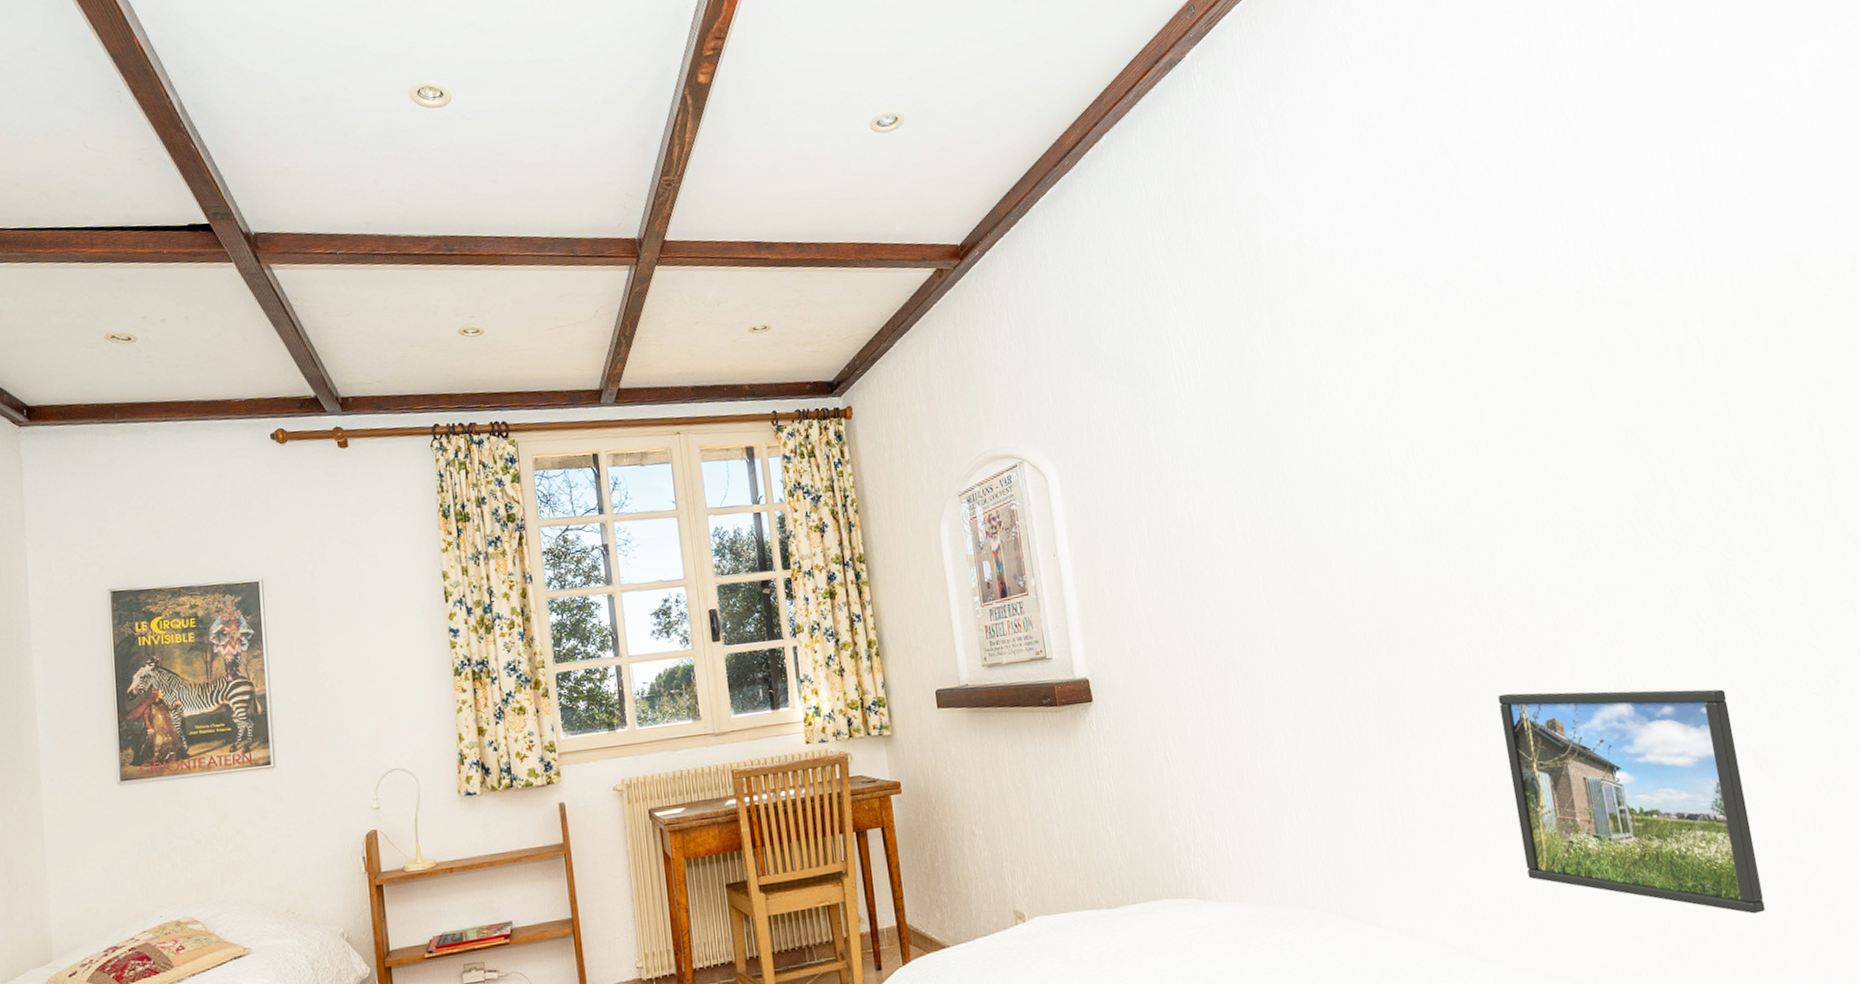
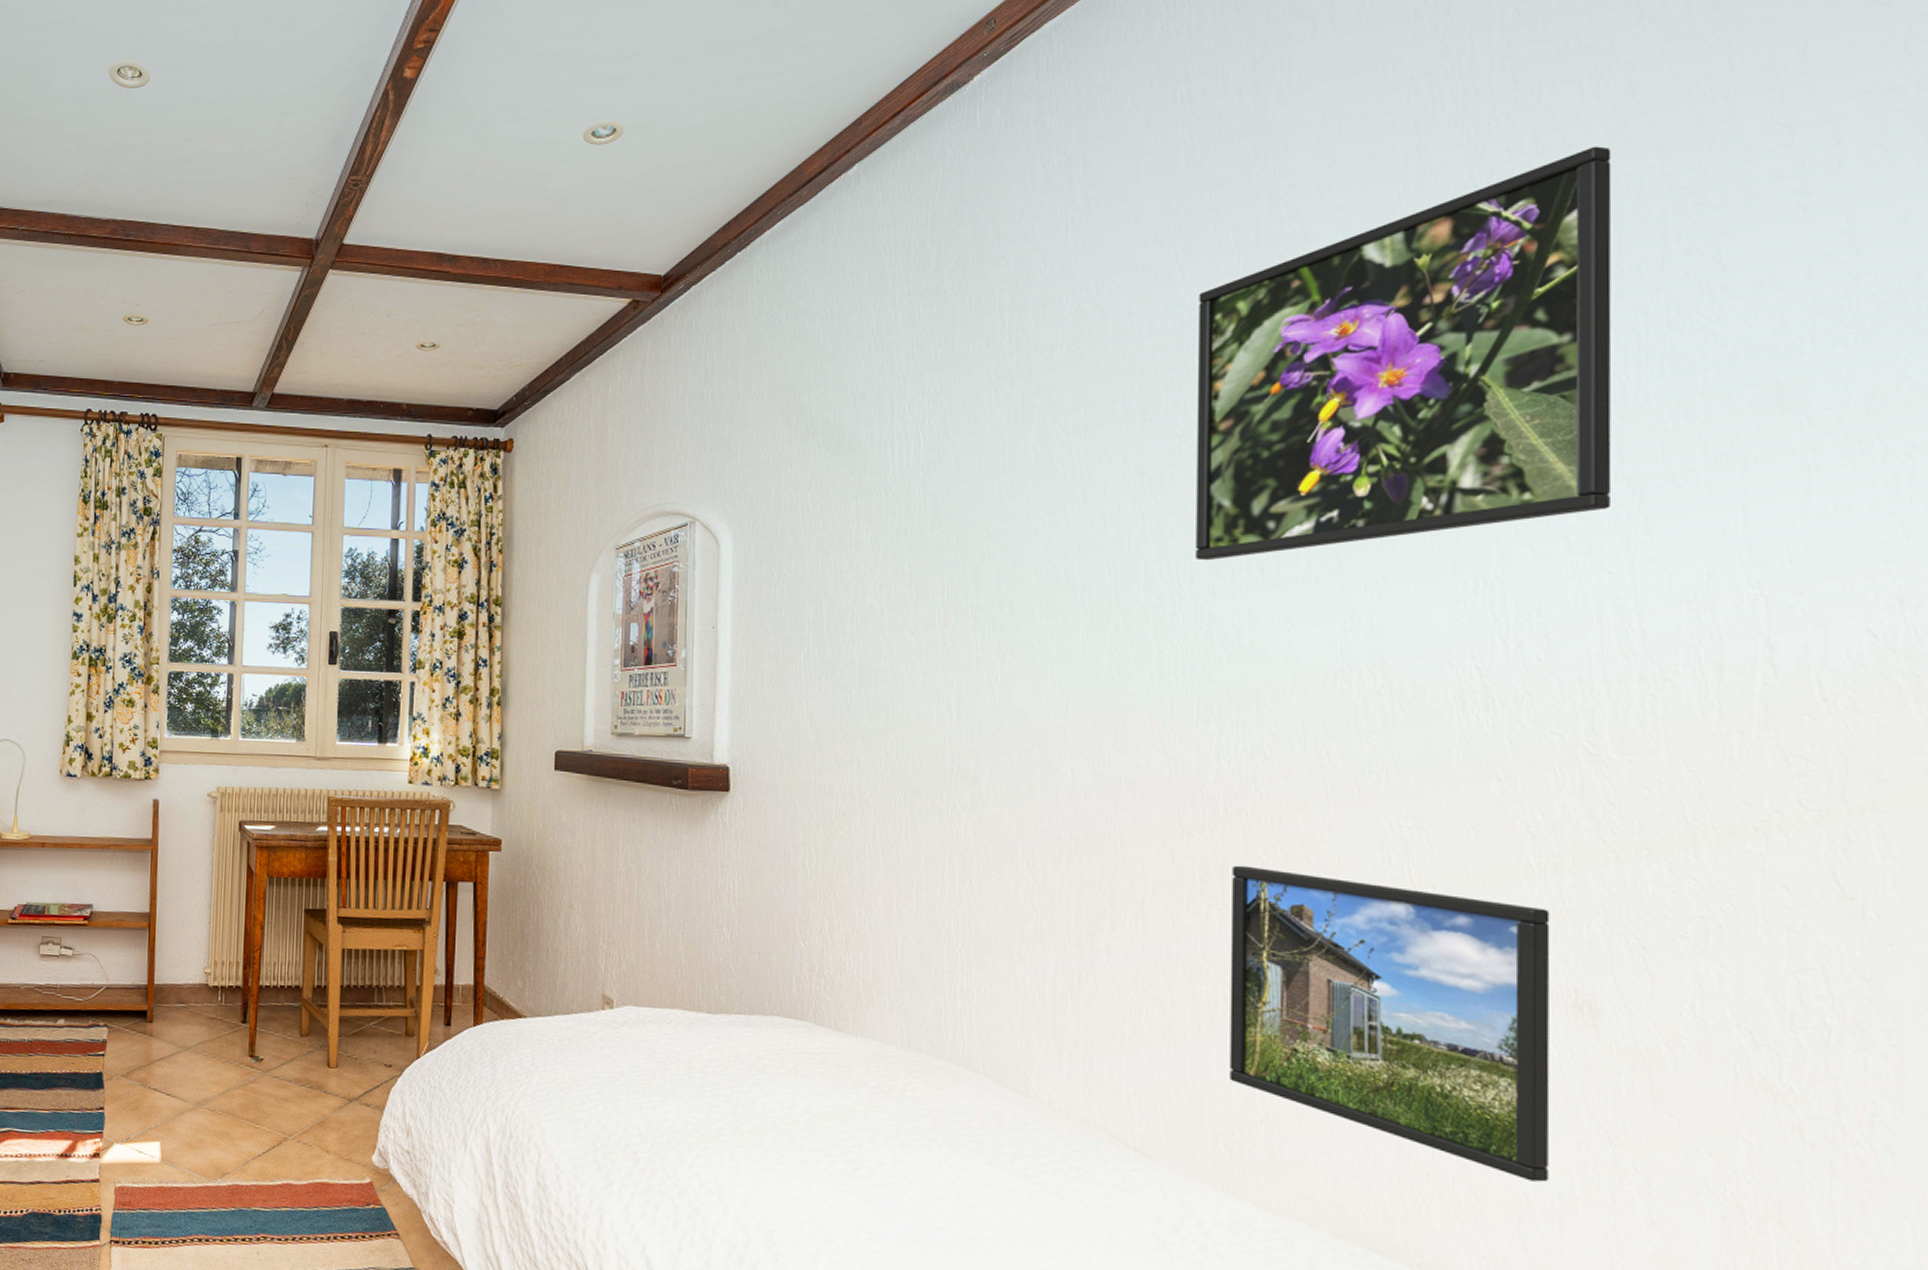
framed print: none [1388,82,1704,443] -> present [1196,146,1612,561]

